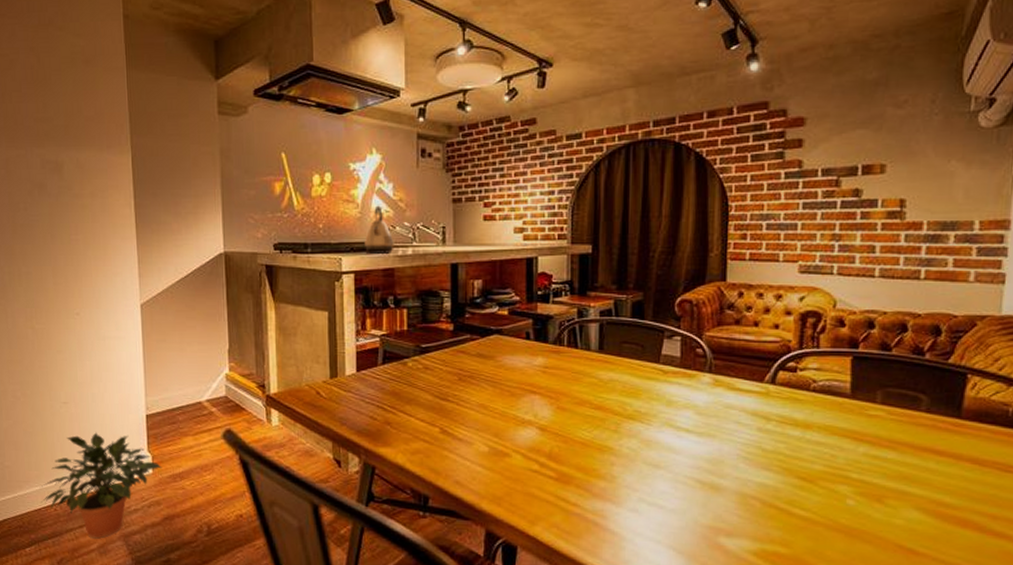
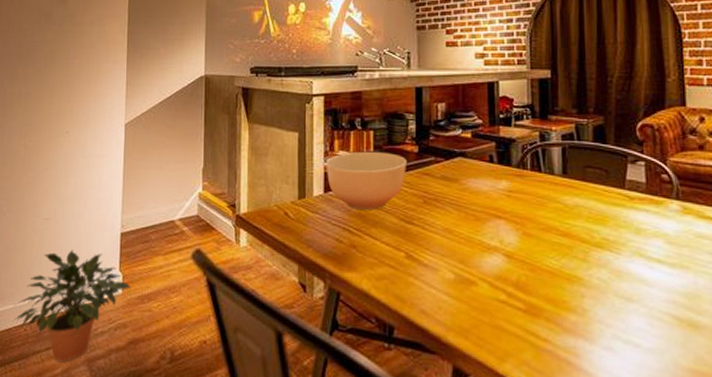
bowl: none [358,330,442,388] -> present [326,151,408,210]
kettle: present [363,205,394,254] -> none [333,32,362,77]

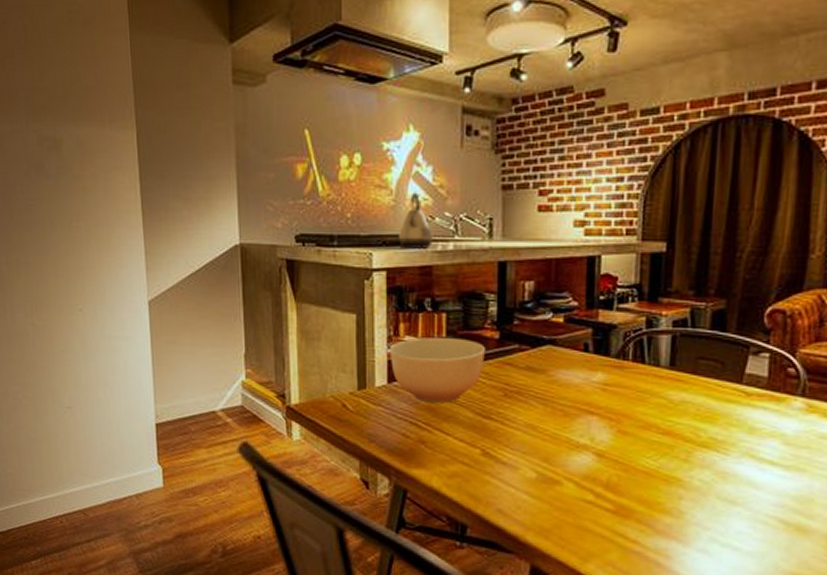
potted plant: present [13,250,132,363] -> none [44,441,174,555]
kettle: none [333,32,362,77] -> present [397,192,433,249]

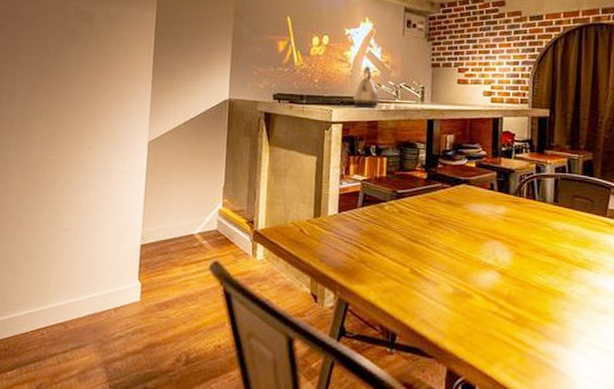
bowl: present [389,336,486,403] -> none [341,176,417,229]

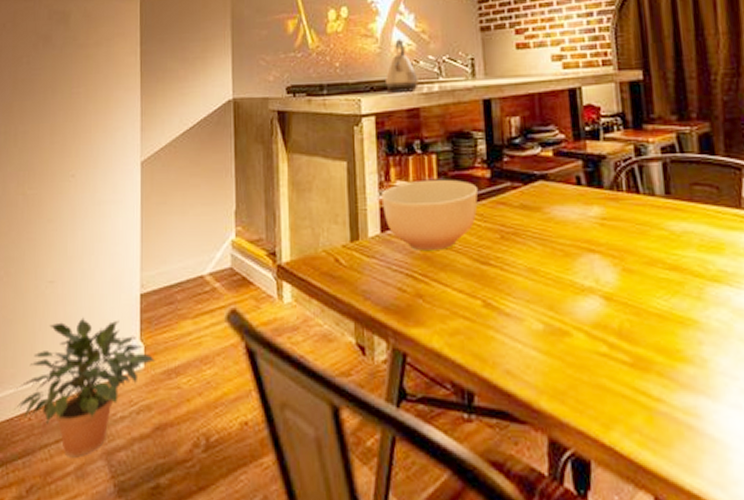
potted plant: none [30,259,150,365] -> present [14,318,156,458]
bowl: none [341,176,417,229] -> present [381,179,479,250]

